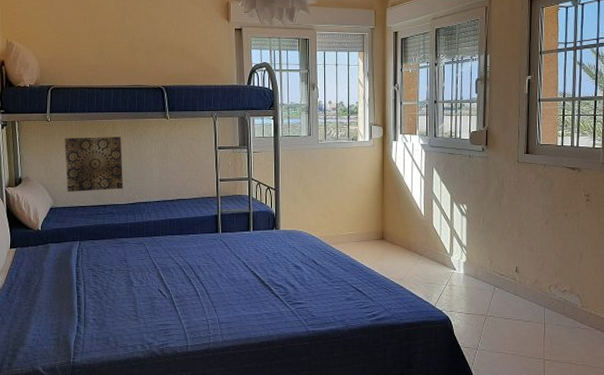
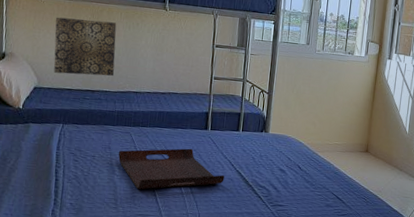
serving tray: none [134,253,240,300] -> present [118,148,225,190]

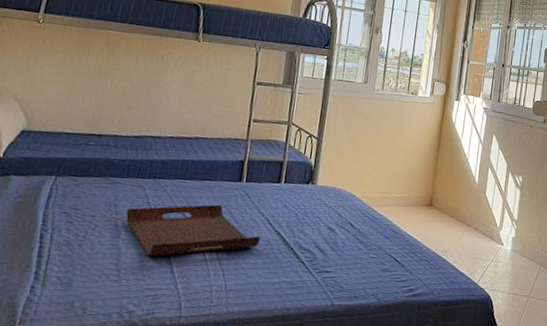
wall art: present [53,17,117,76] -> none [49,46,136,118]

